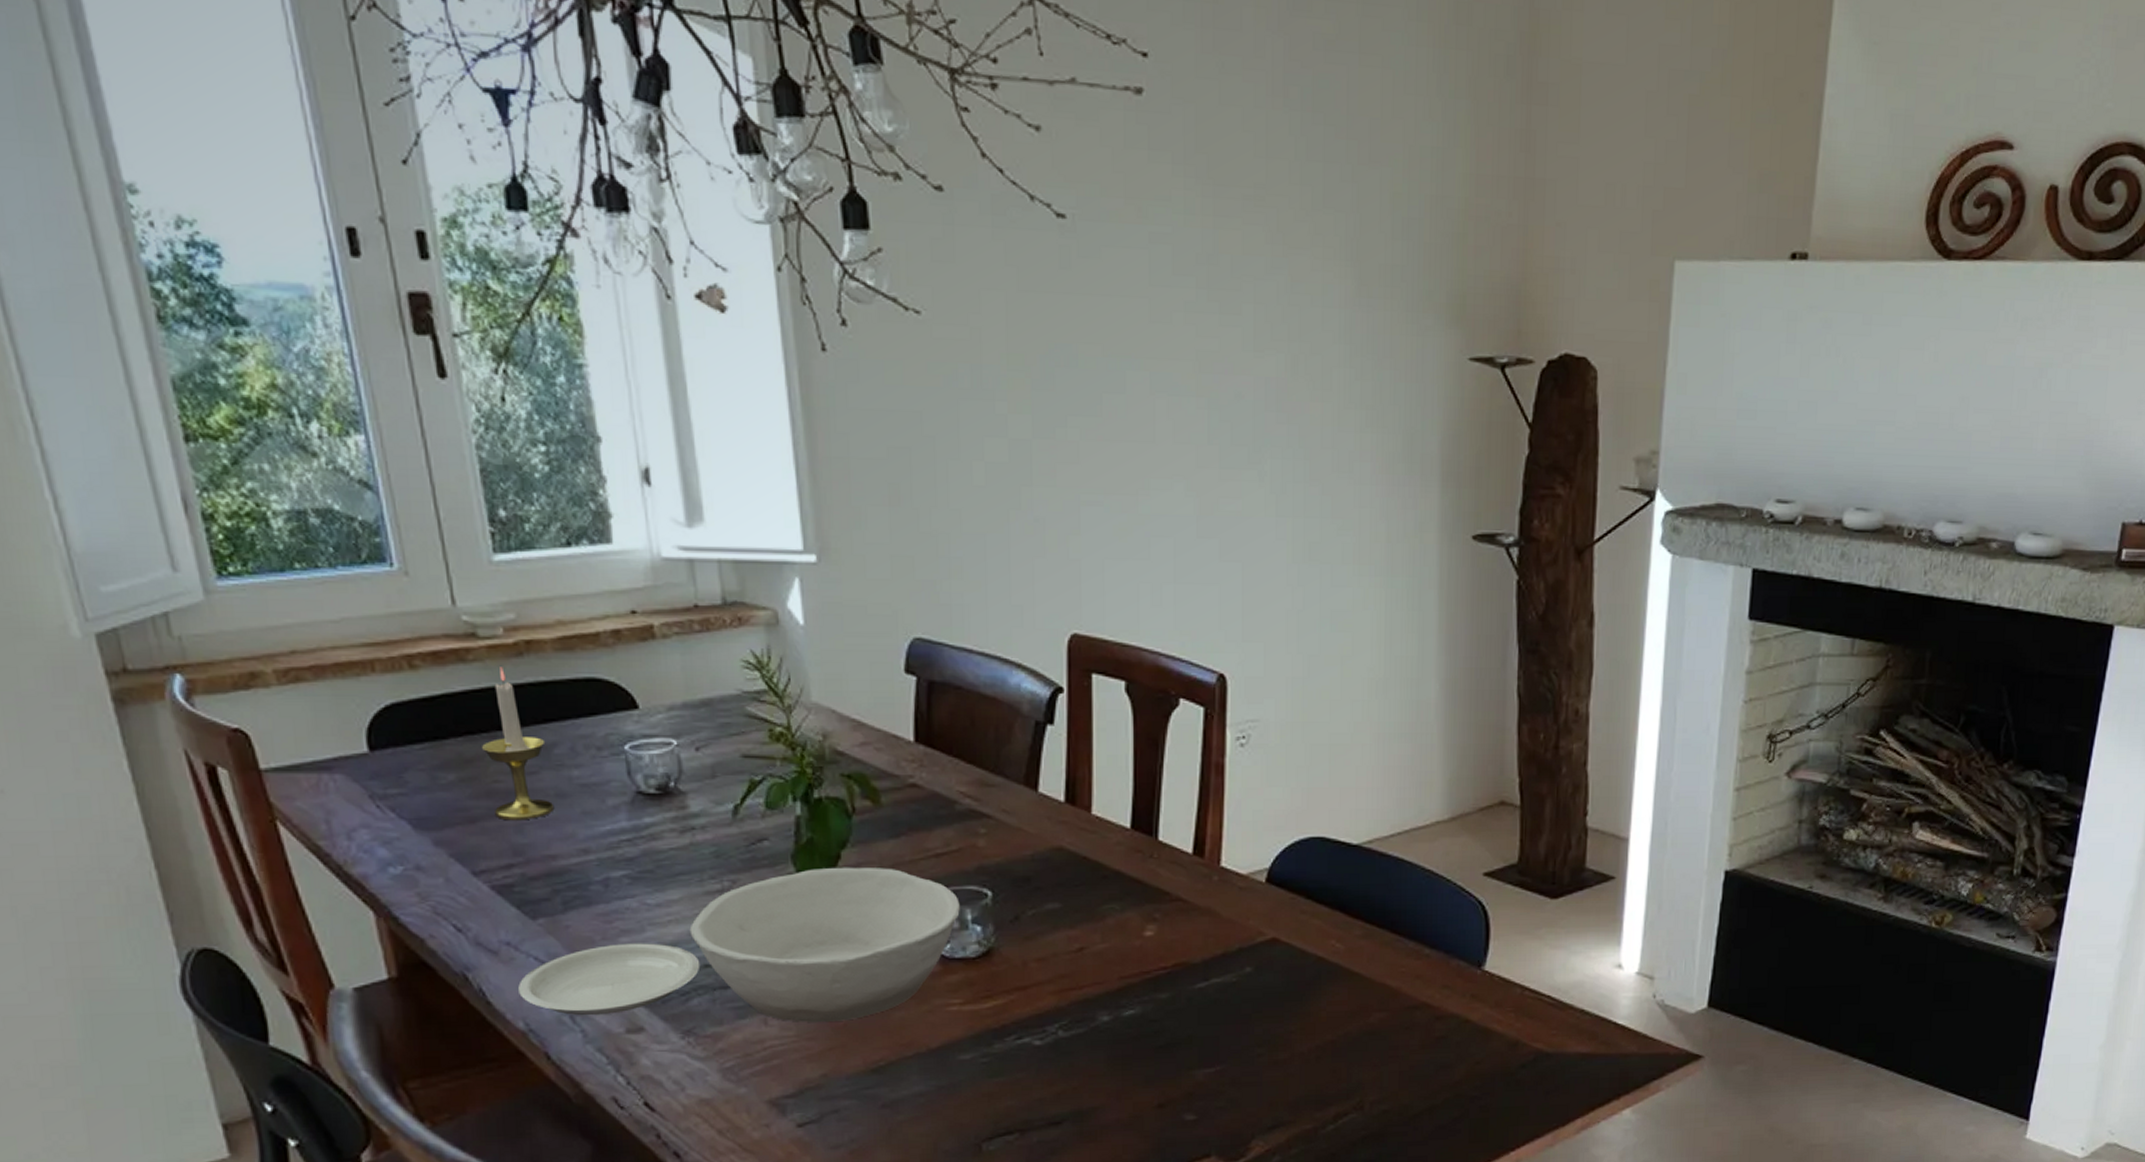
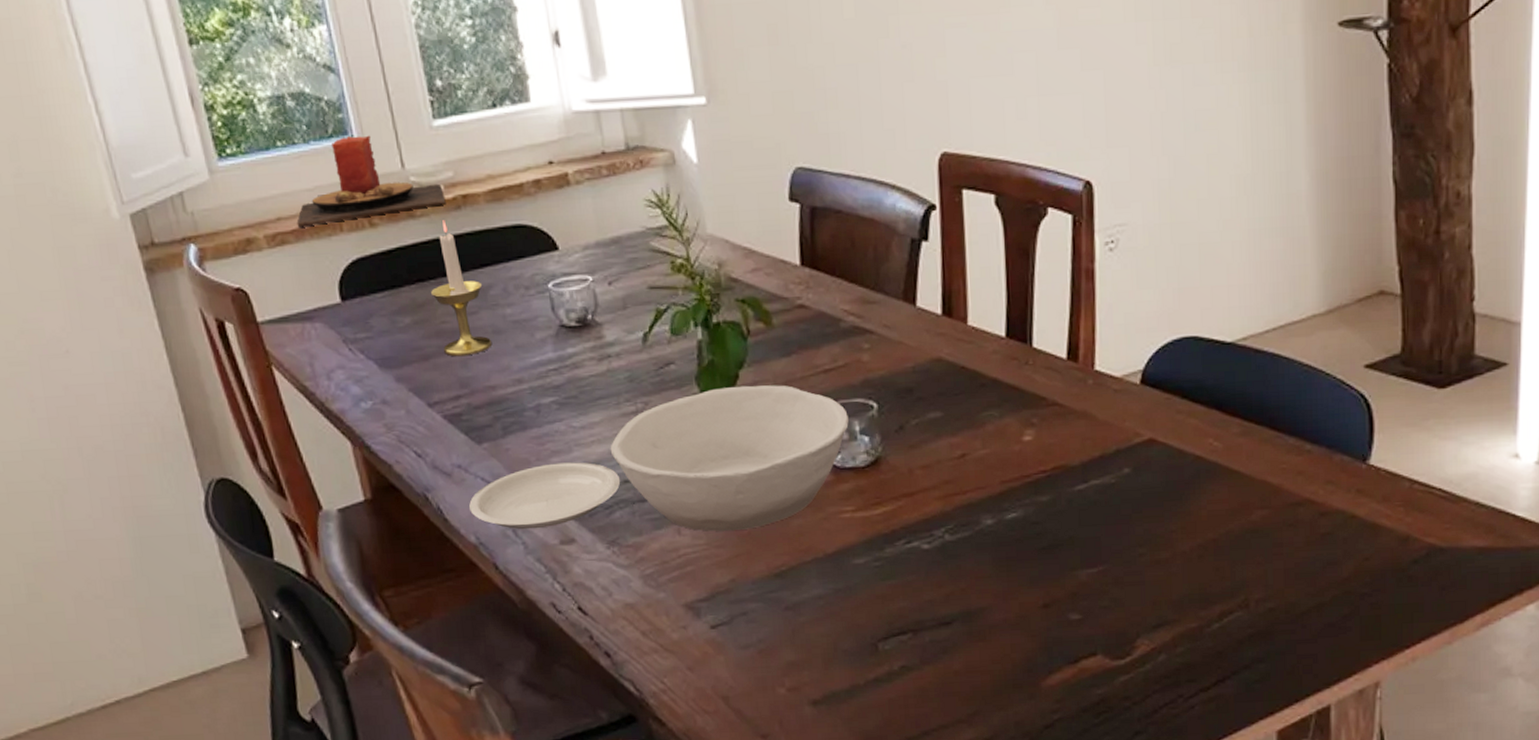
candle: none [316,563,505,664] -> present [297,135,446,228]

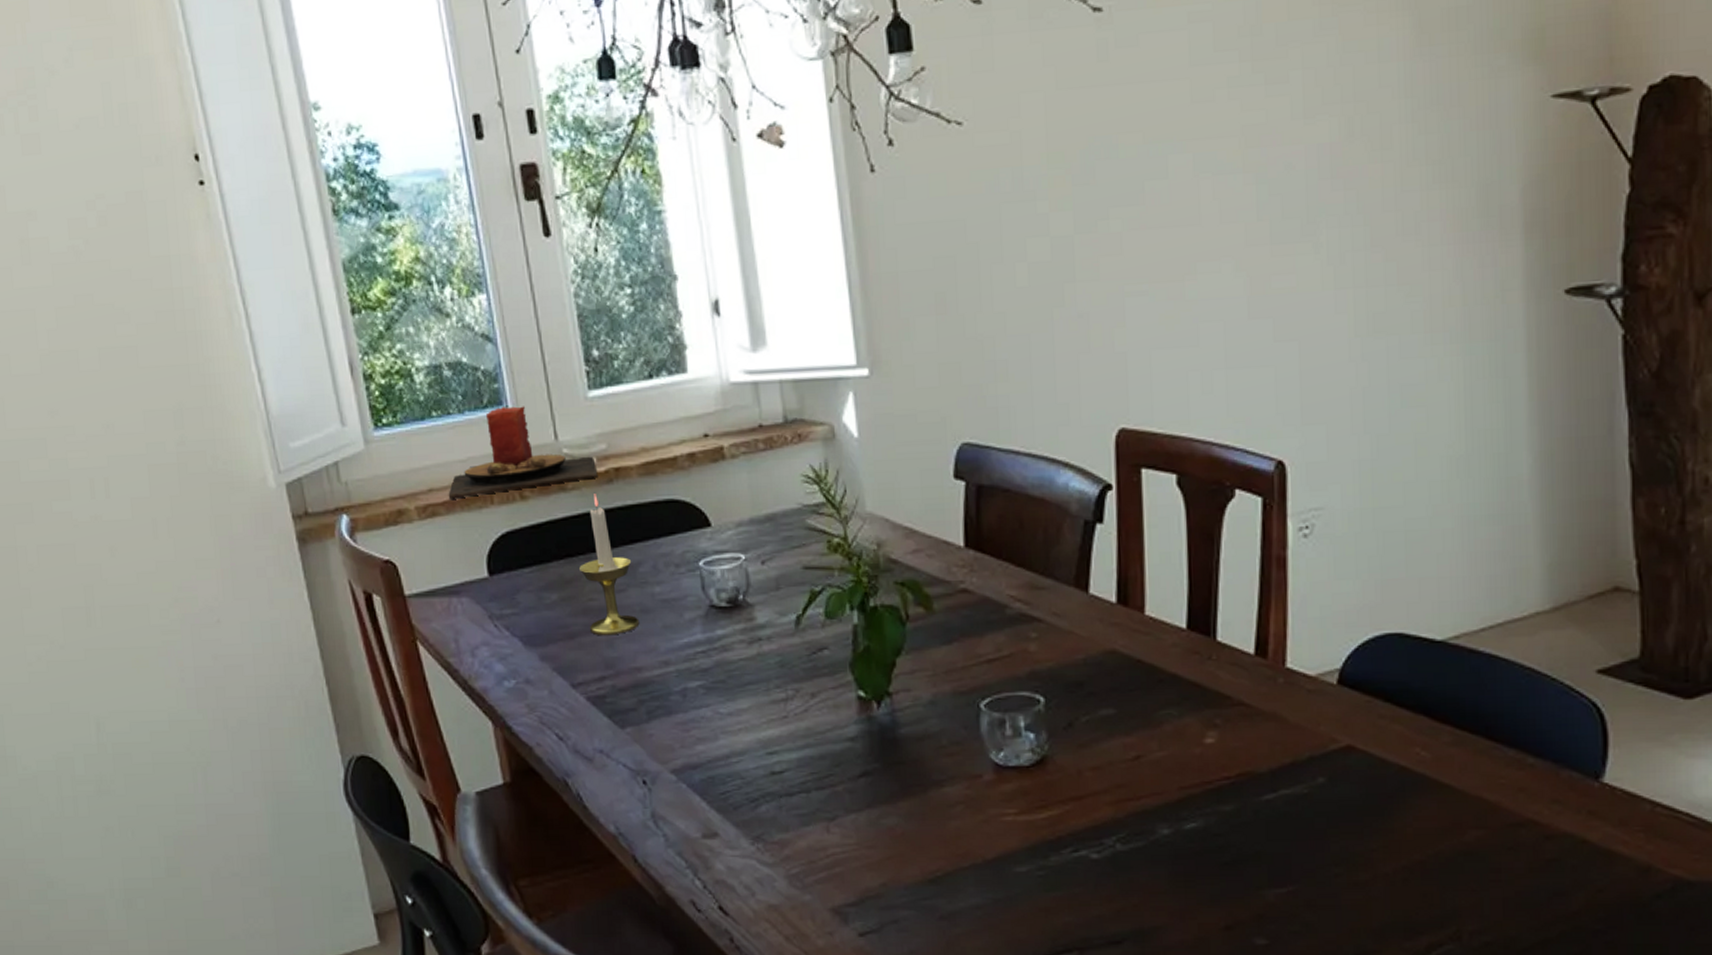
plate: present [469,462,621,530] -> none [610,751,768,821]
bowl: present [610,385,849,531] -> none [757,674,1013,830]

